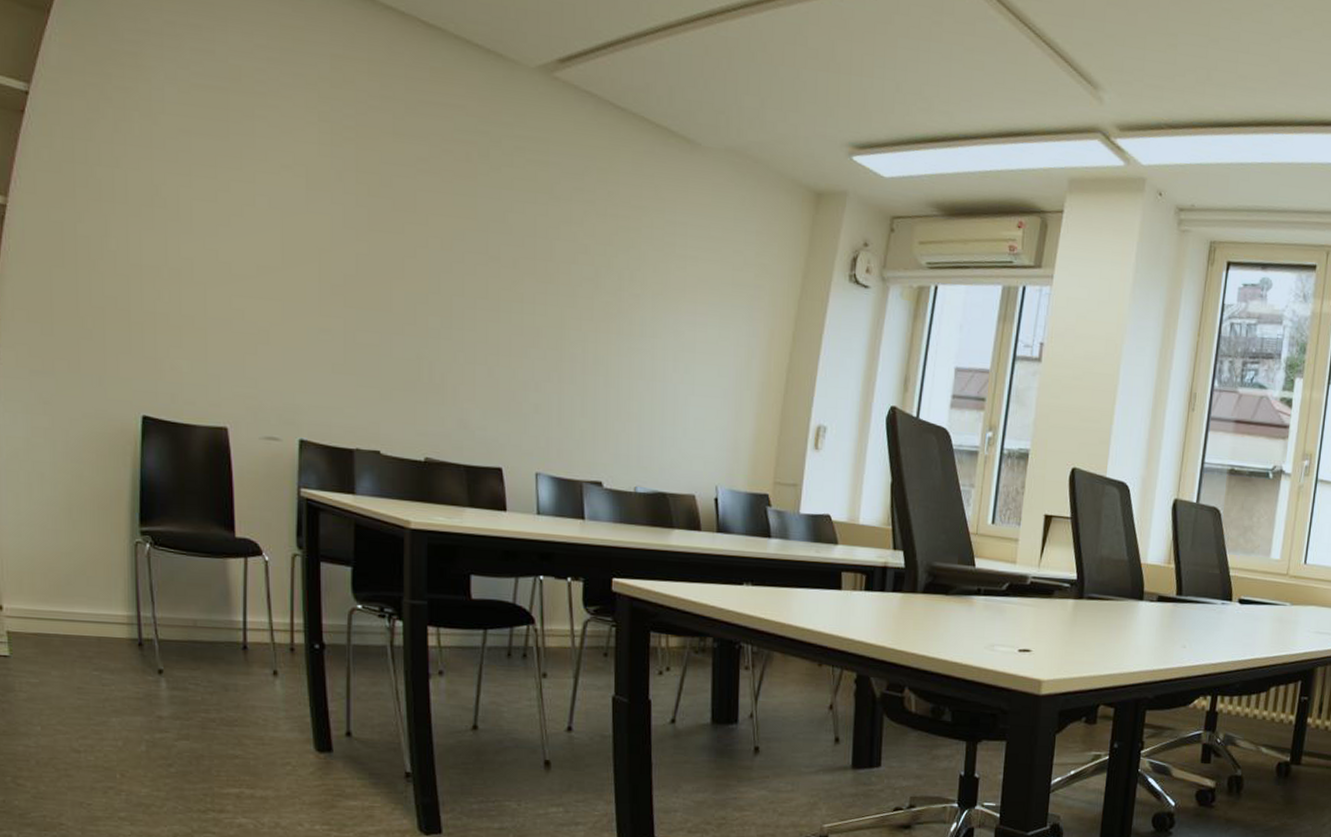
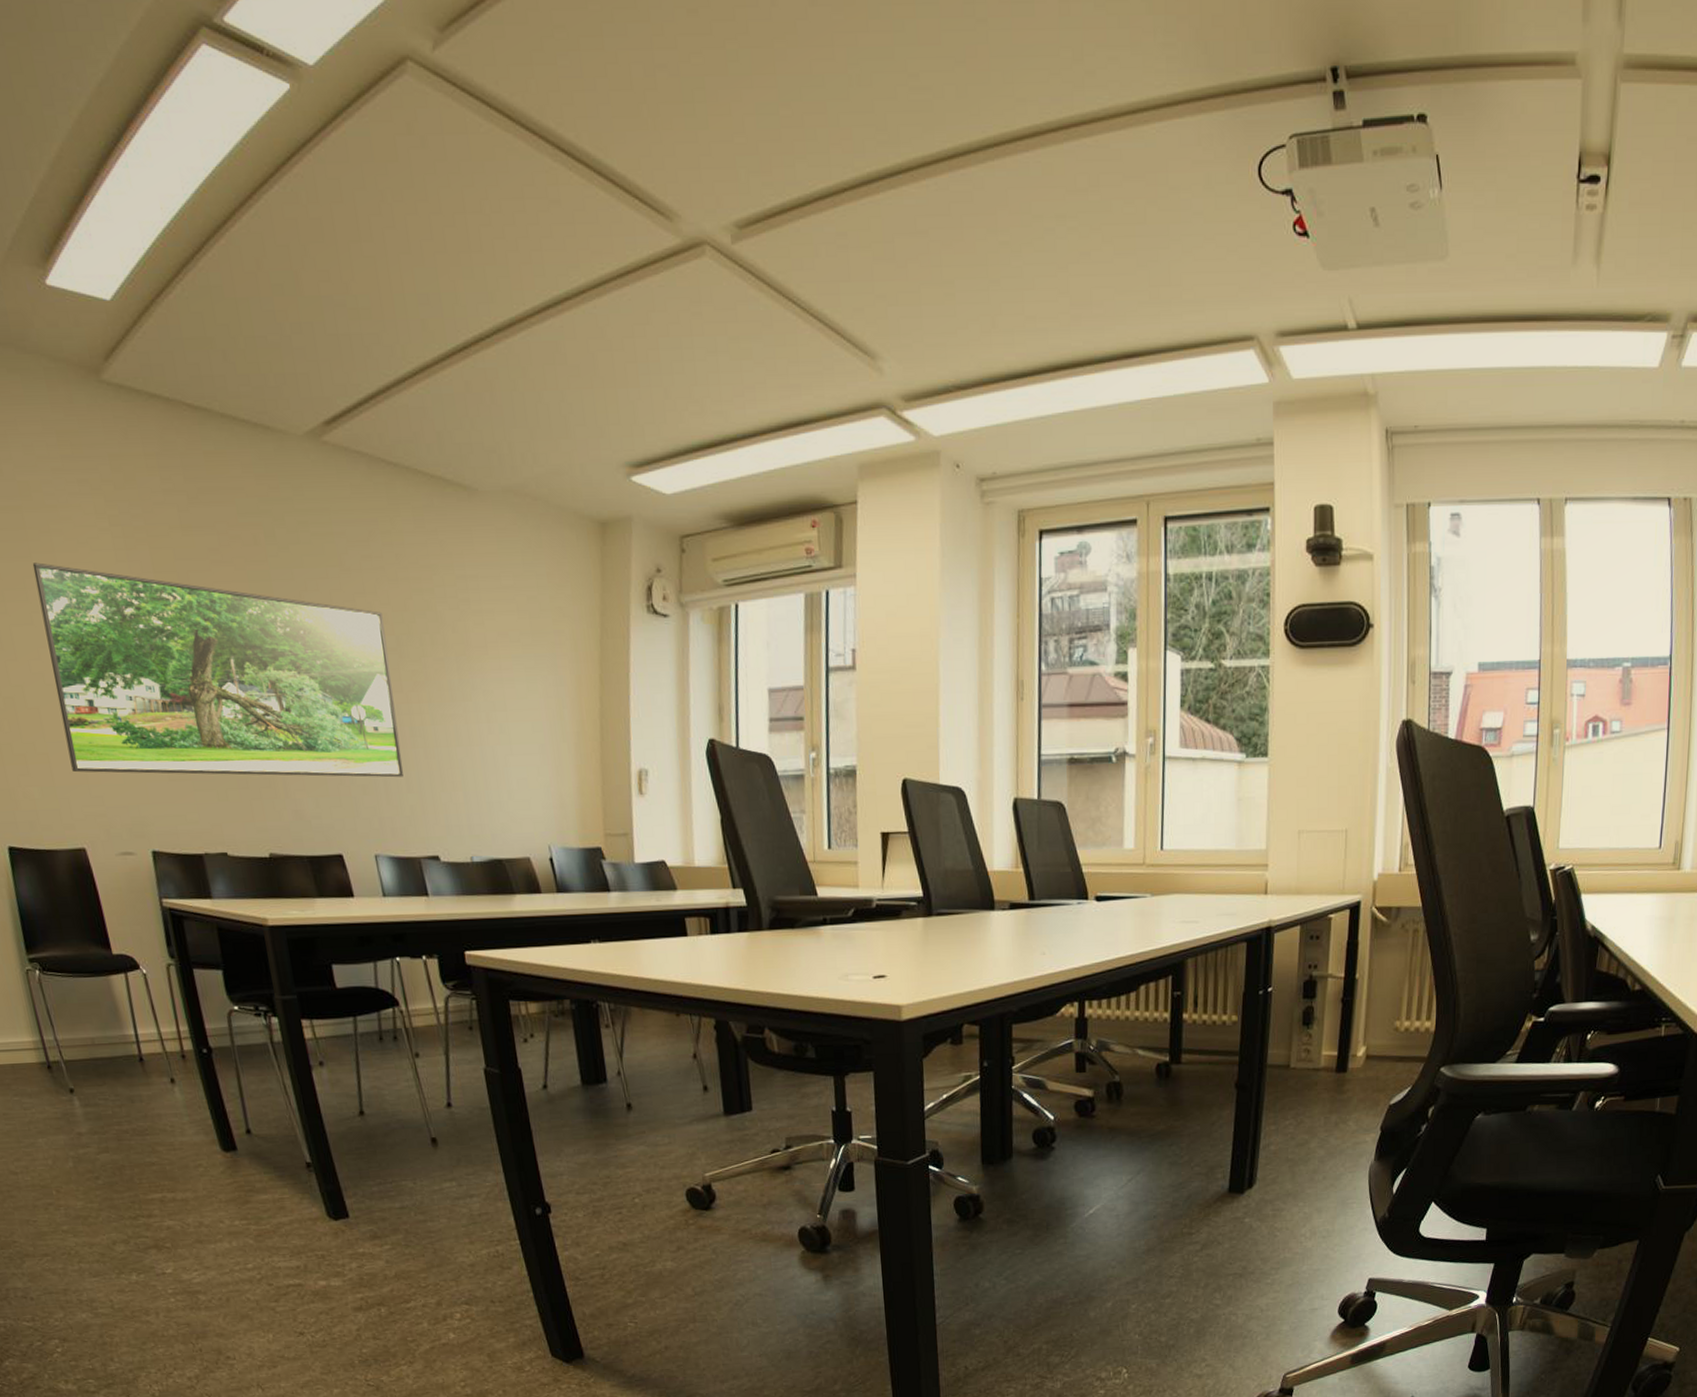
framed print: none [228,143,585,402] -> present [32,562,403,778]

